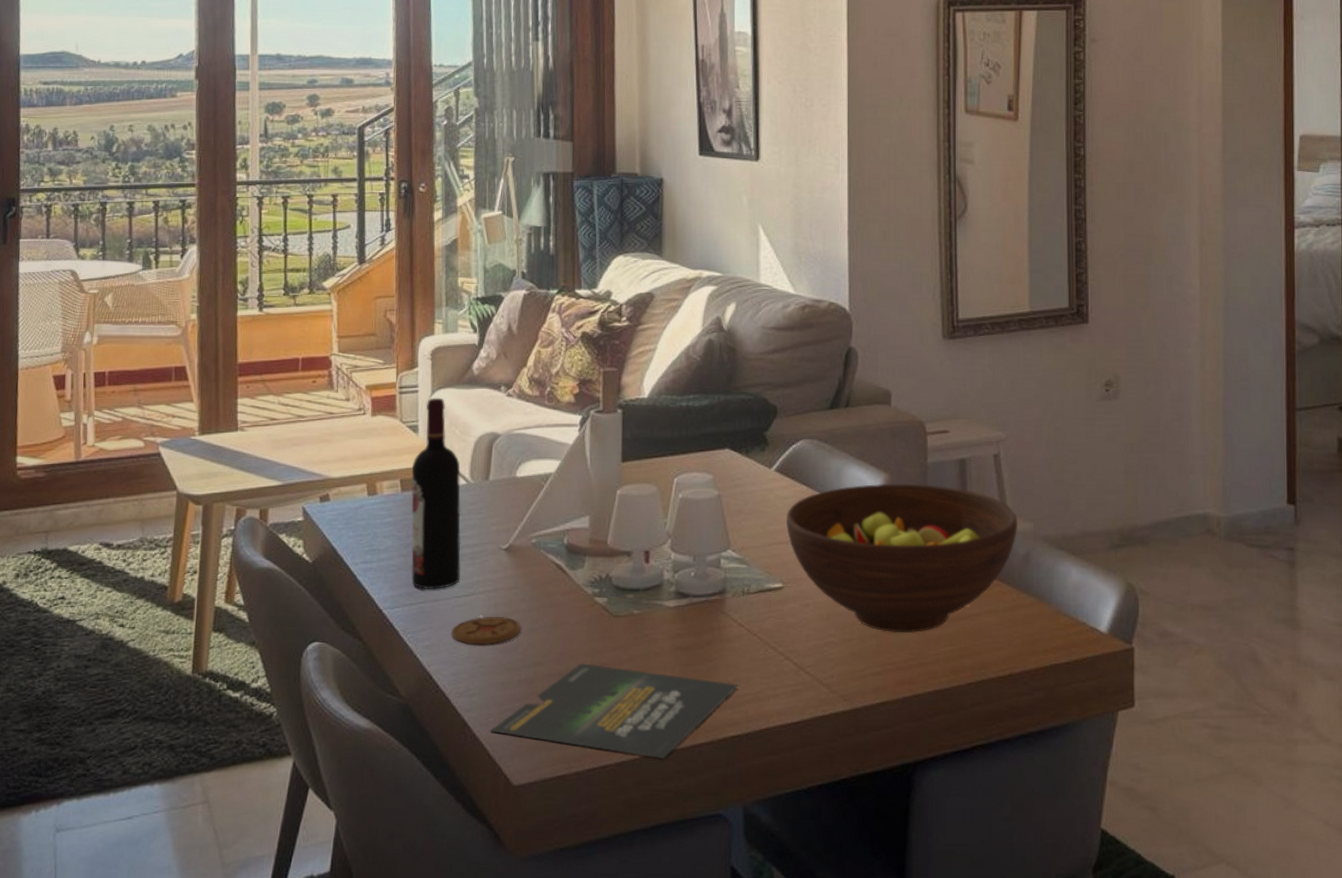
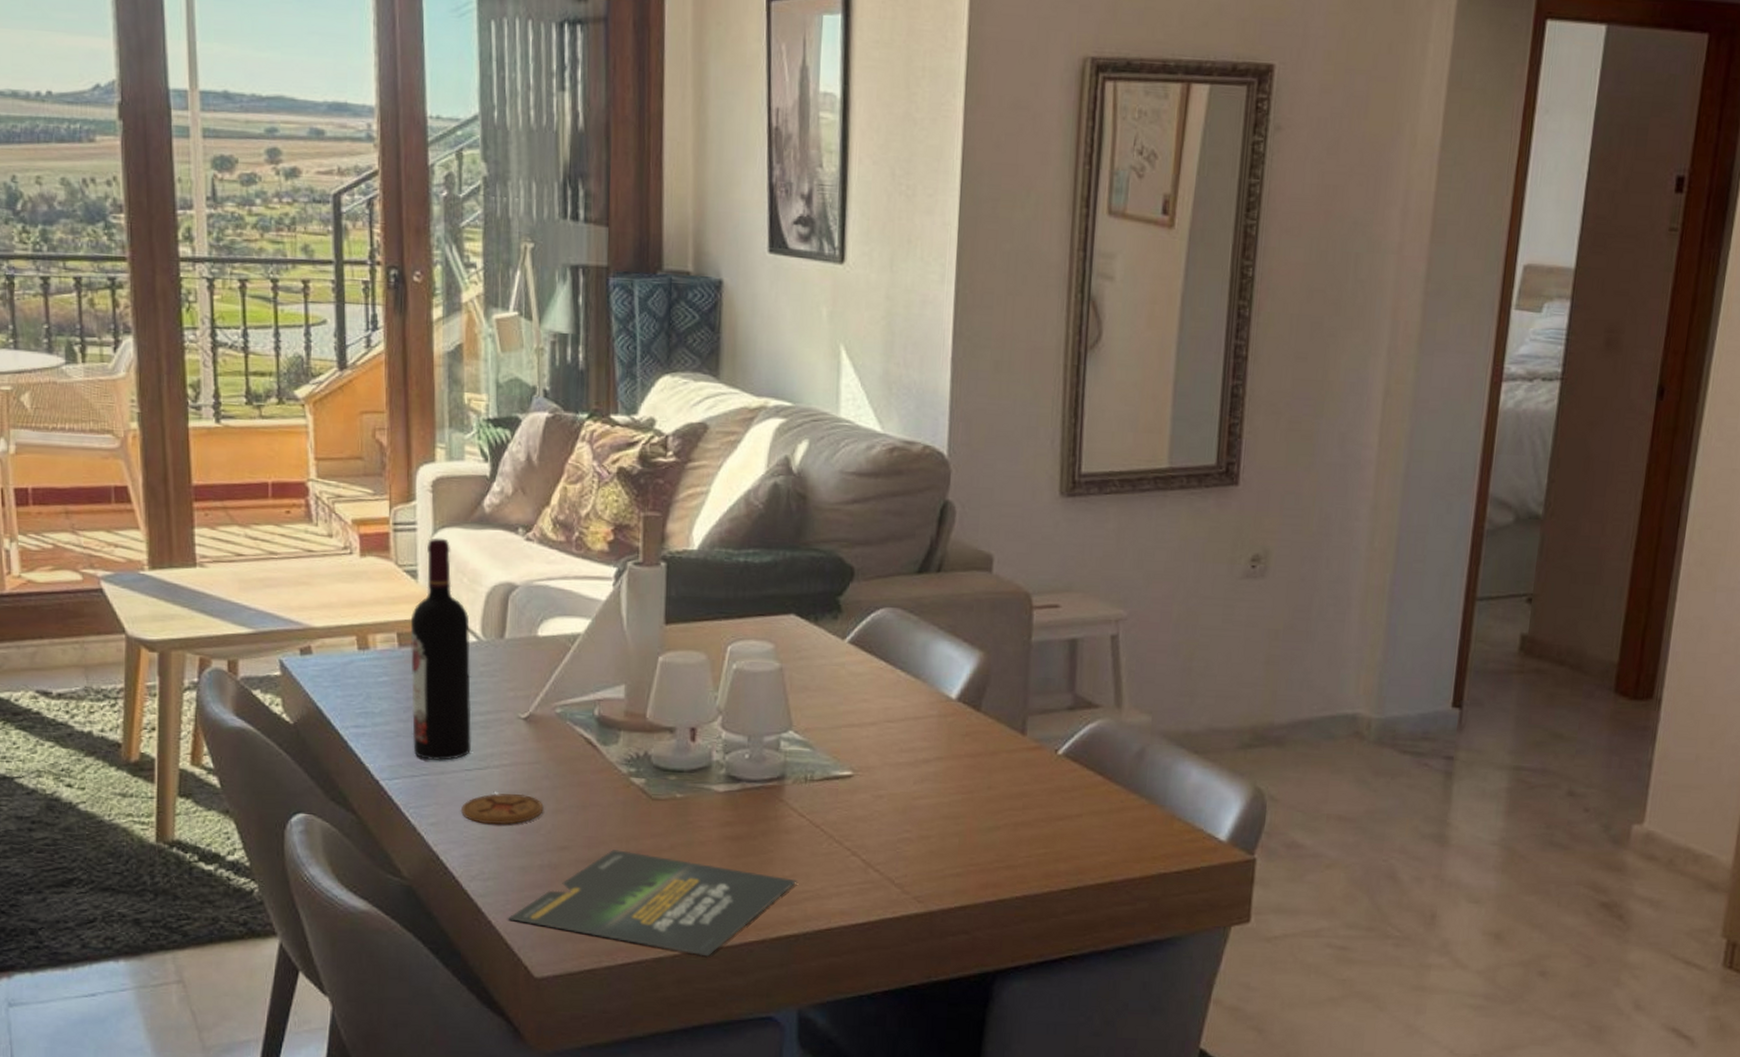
fruit bowl: present [786,483,1017,634] -> none [860,662,1134,833]

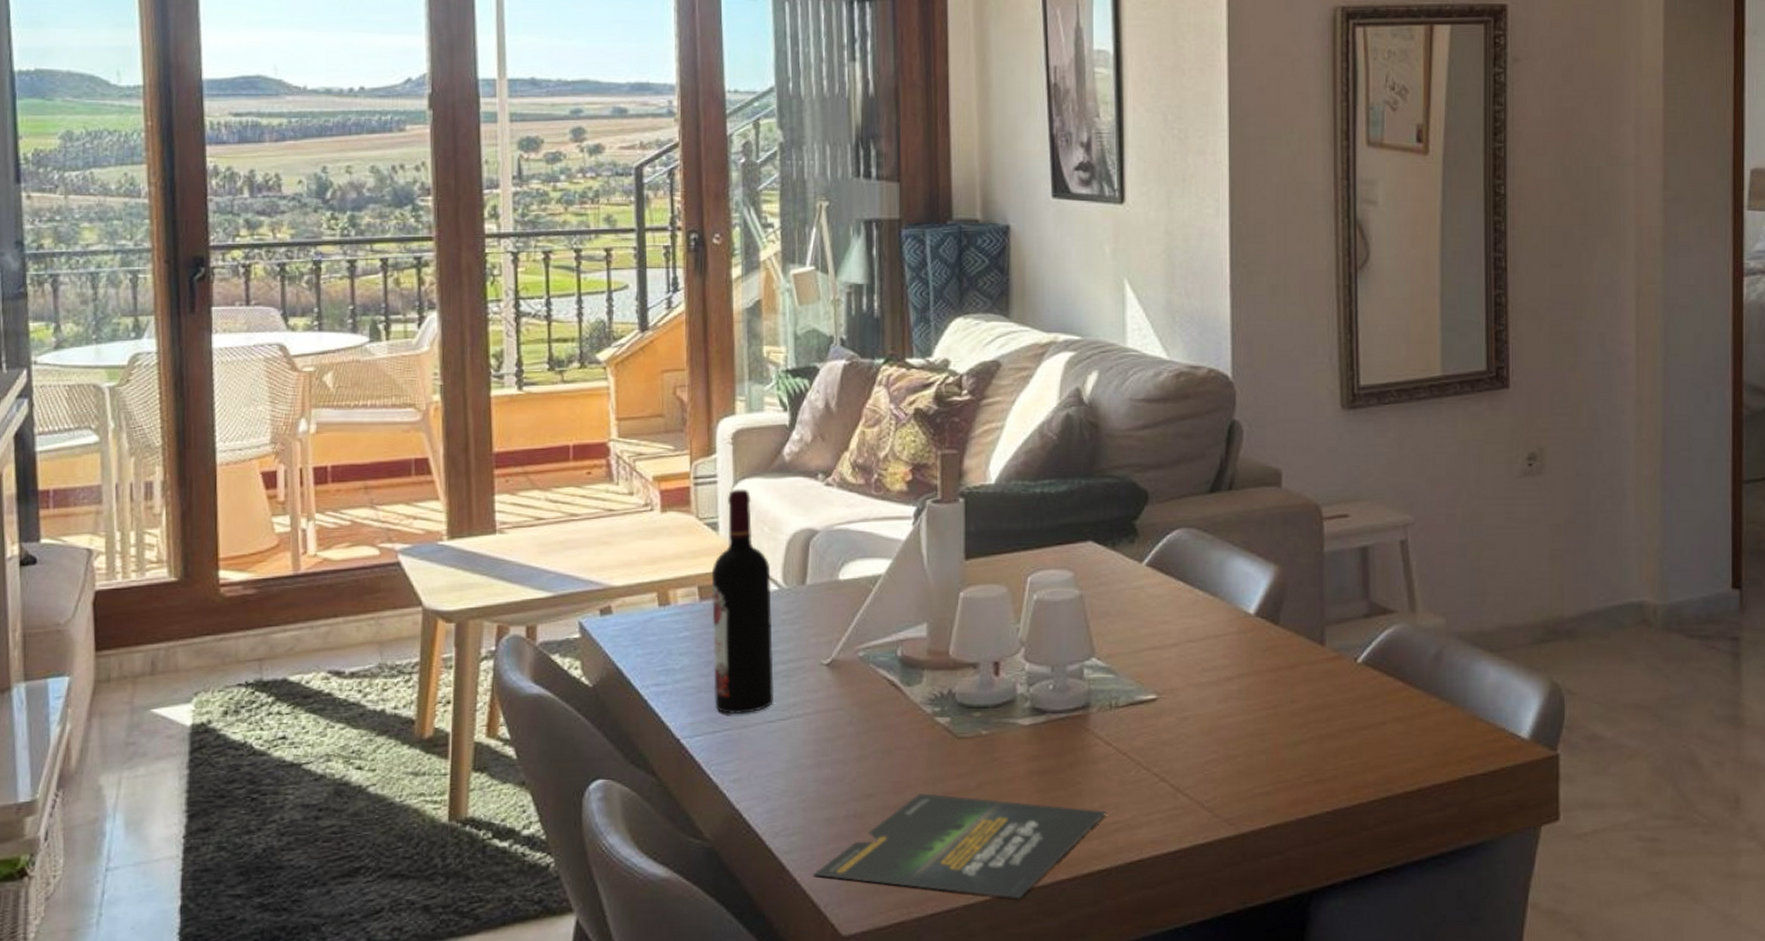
coaster: present [460,793,544,825] -> none [763,742,848,777]

